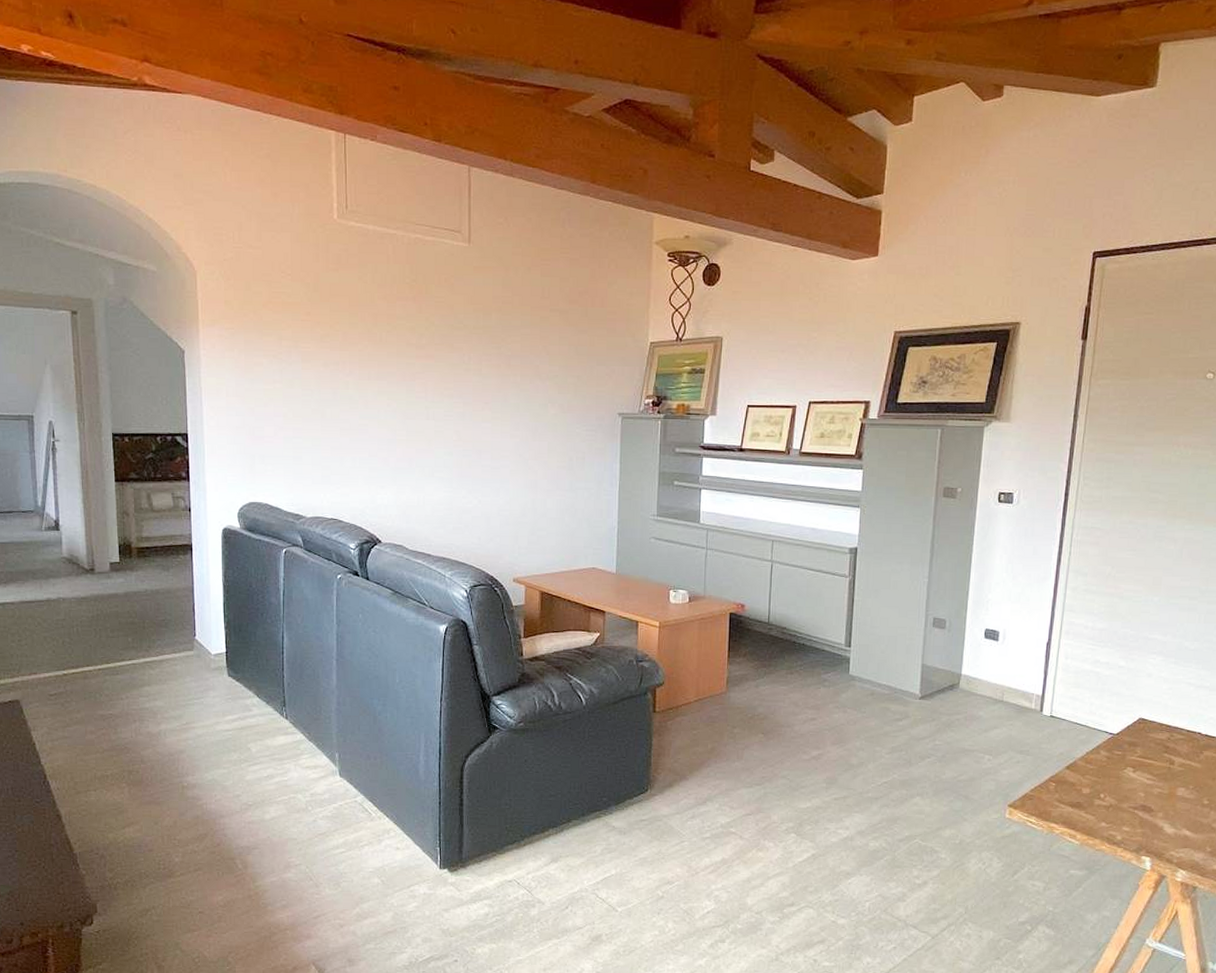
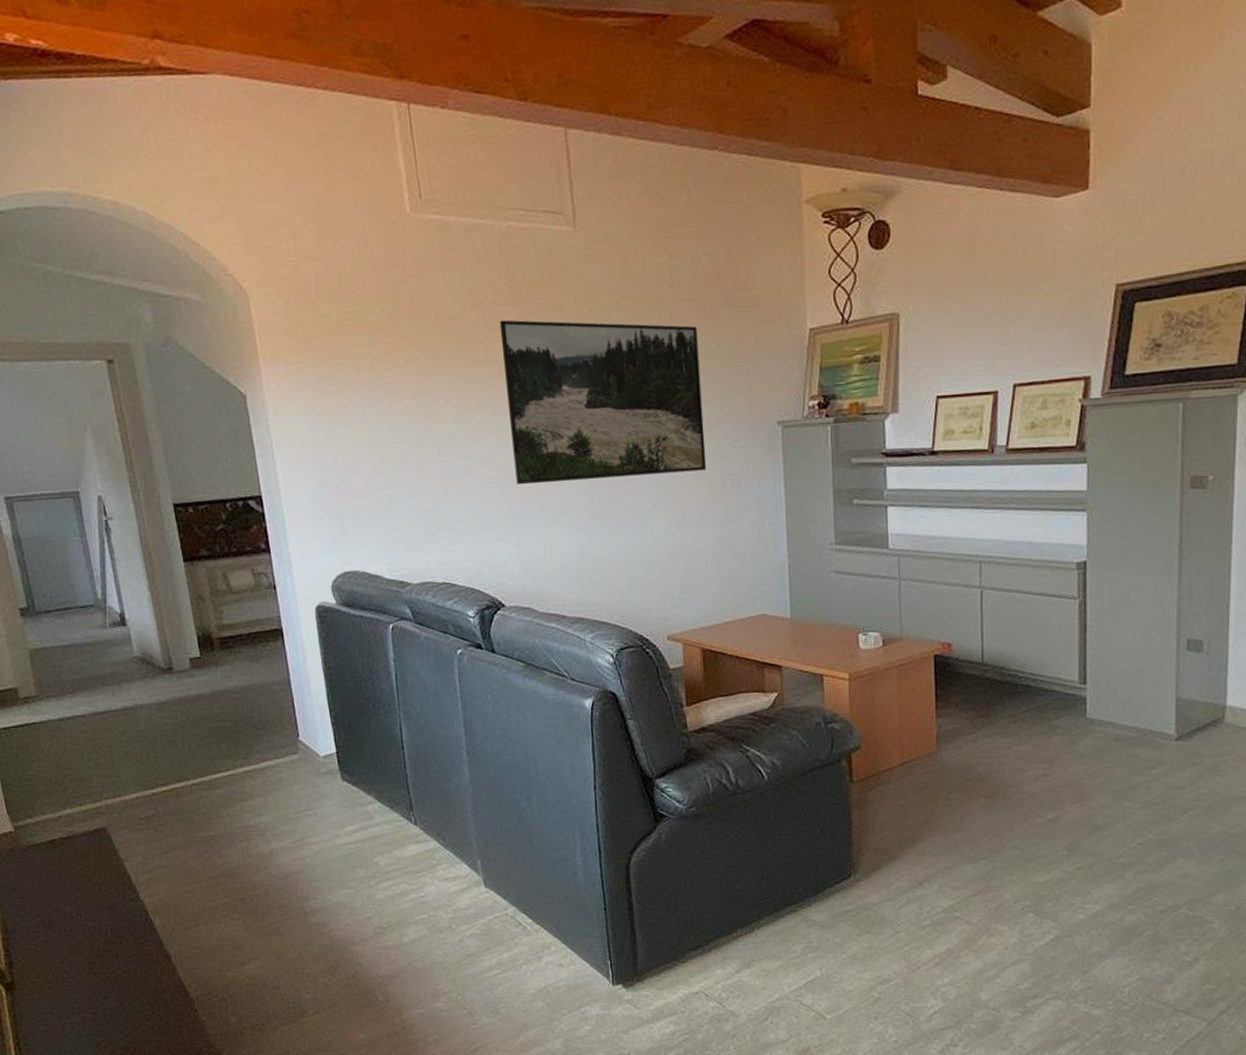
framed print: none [400,311,560,447] -> present [499,319,707,485]

